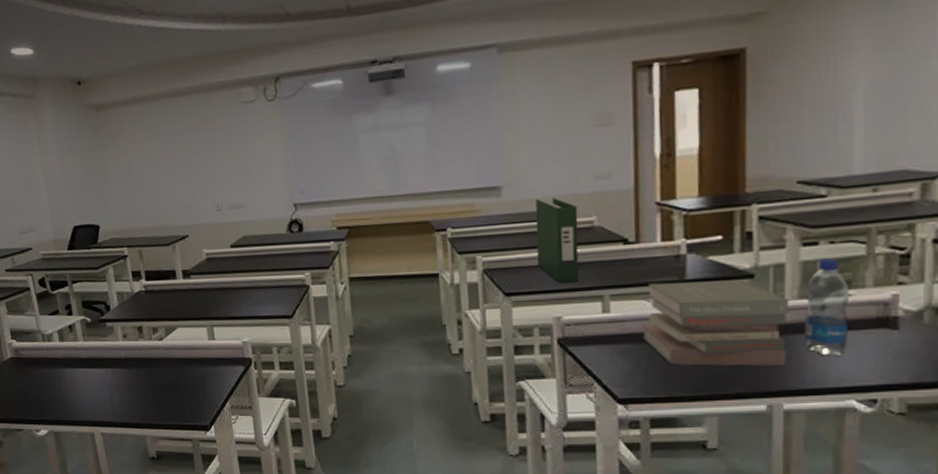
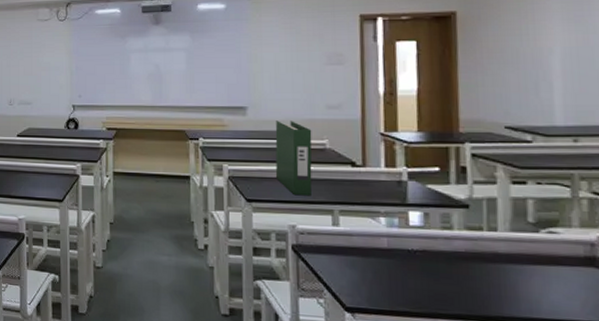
books: present [642,279,790,366] -> none [368,203,503,292]
bottle: present [805,258,849,356] -> none [517,197,559,289]

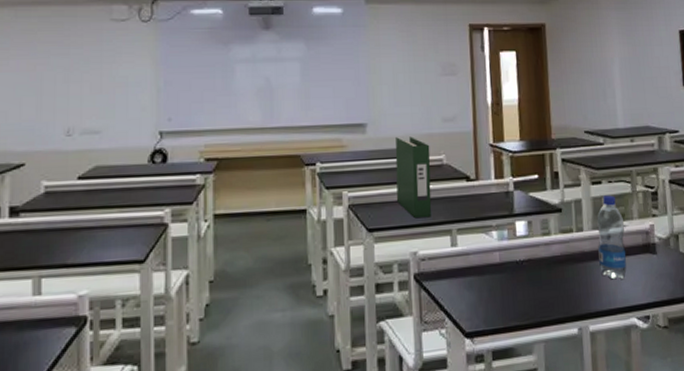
bottle: none [517,197,559,289] -> present [596,195,627,280]

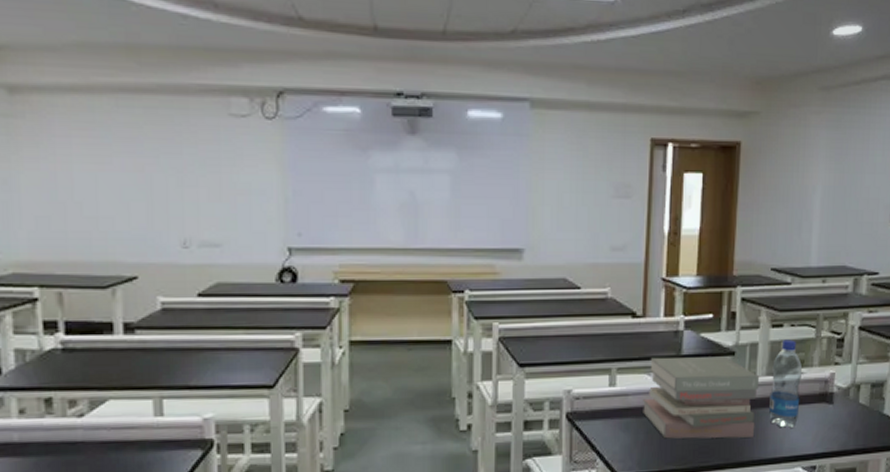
binder: present [395,136,432,219] -> none [552,266,594,355]
books: none [483,213,589,296] -> present [643,356,760,439]

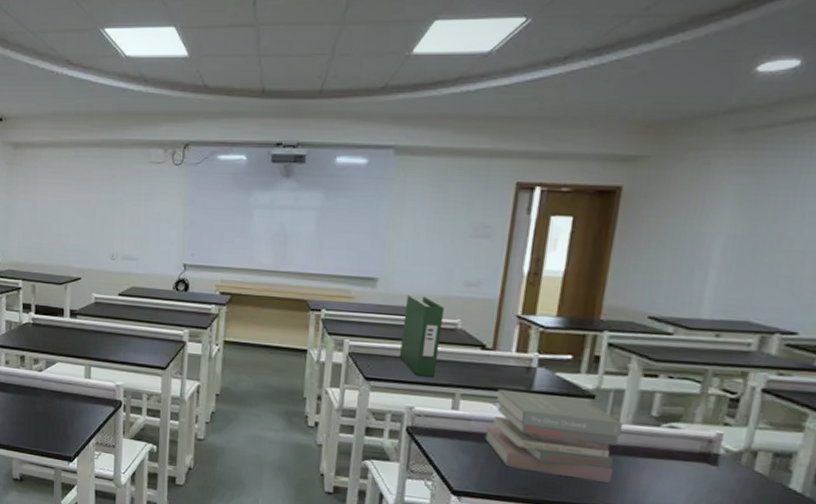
binder: none [552,266,594,355] -> present [398,295,445,378]
bottle: present [769,339,802,428] -> none [631,391,679,482]

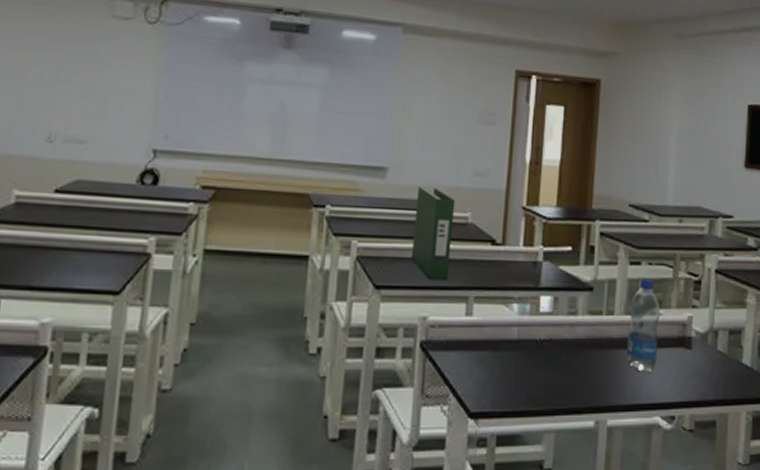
books: present [485,389,624,483] -> none [499,288,618,380]
bottle: none [631,391,679,482] -> present [627,278,660,372]

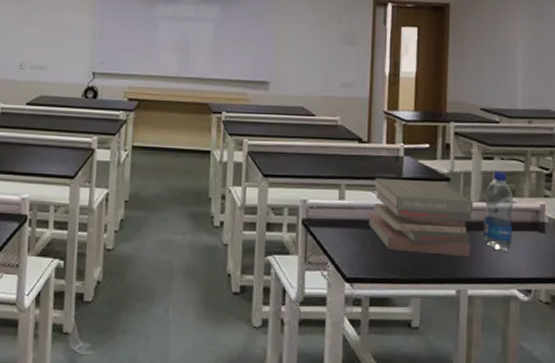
binder: present [410,187,456,281] -> none [291,96,326,171]
books: none [499,288,618,380] -> present [368,177,474,256]

